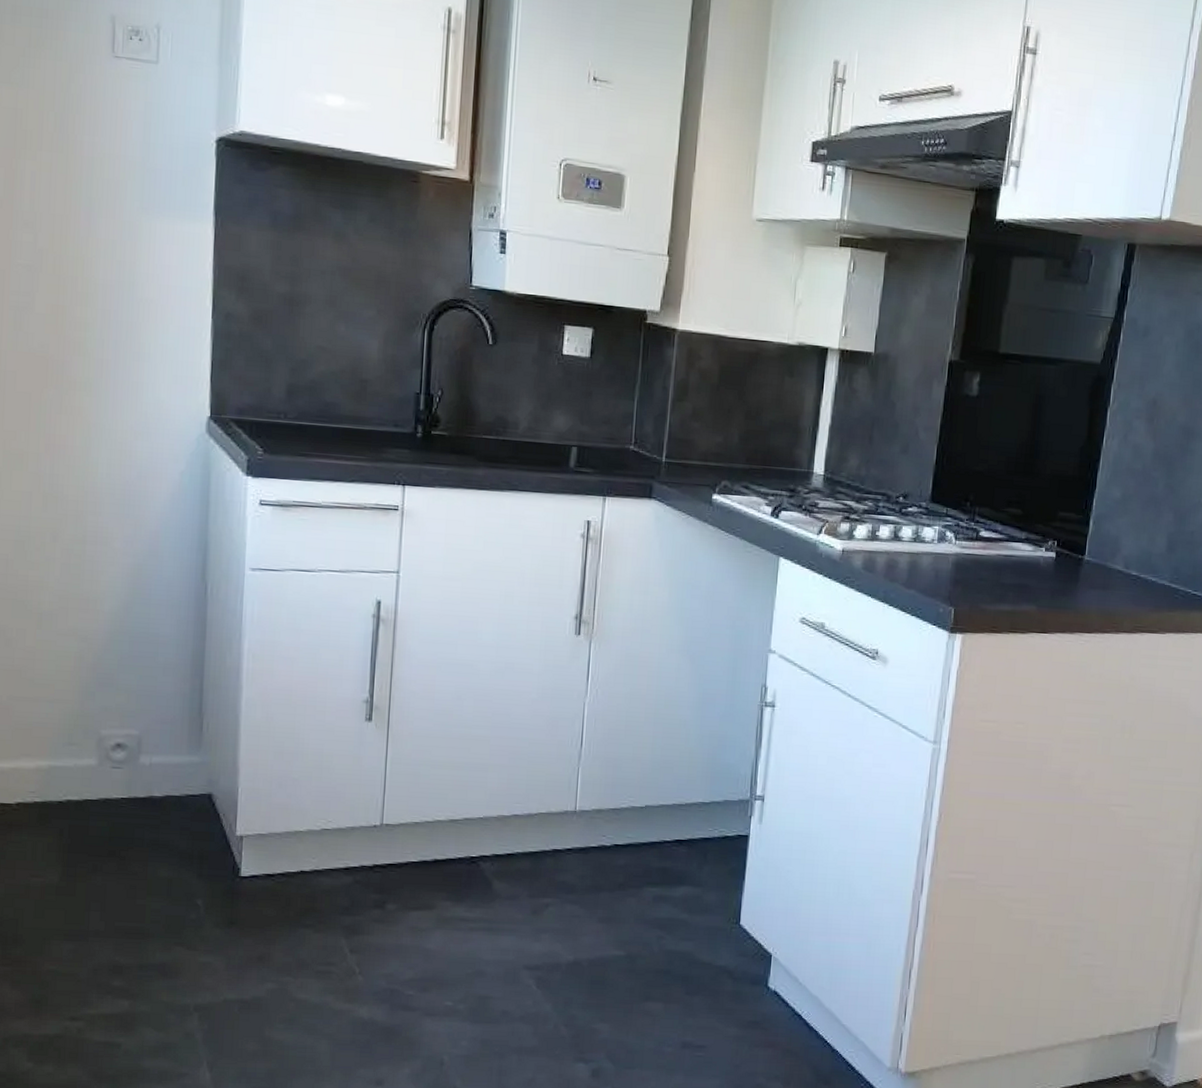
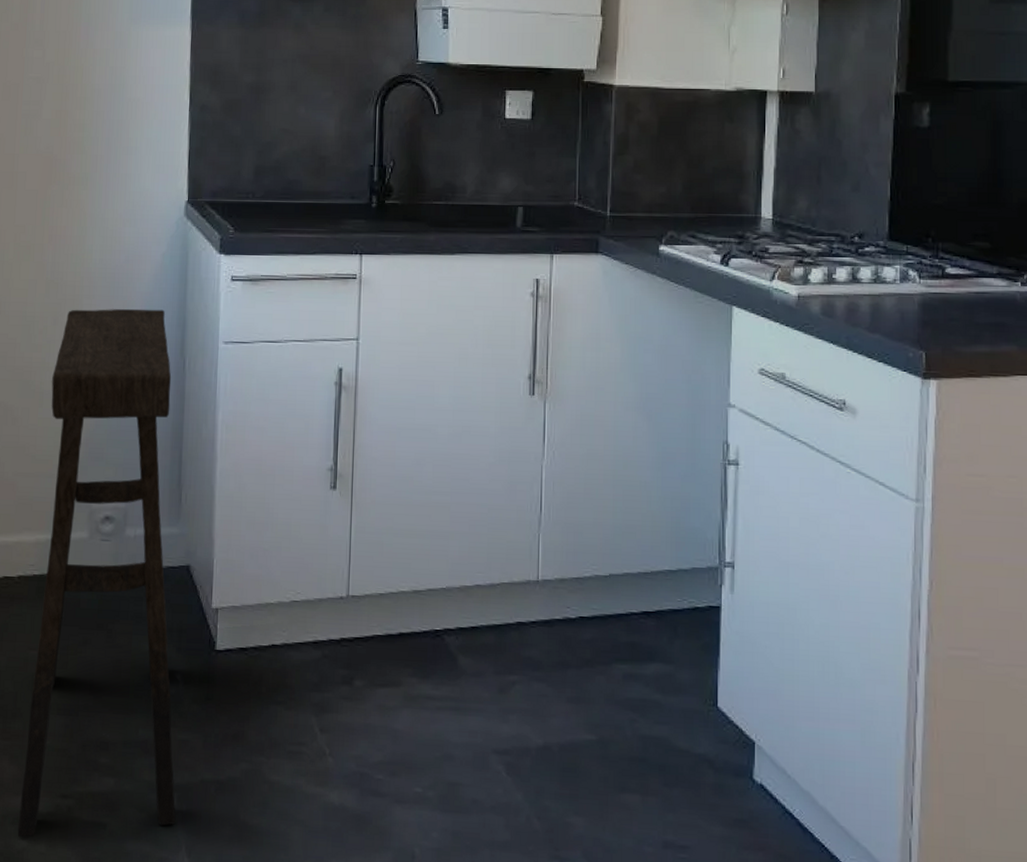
stool: none [21,526,197,1060] -> present [17,308,176,838]

